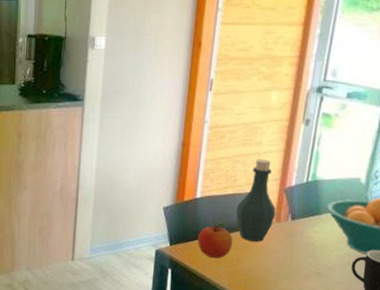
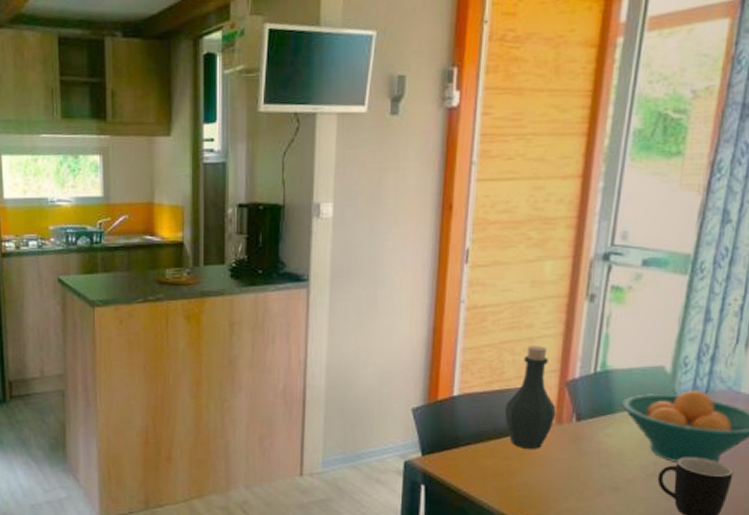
fruit: present [197,222,233,258] -> none [456,425,502,471]

